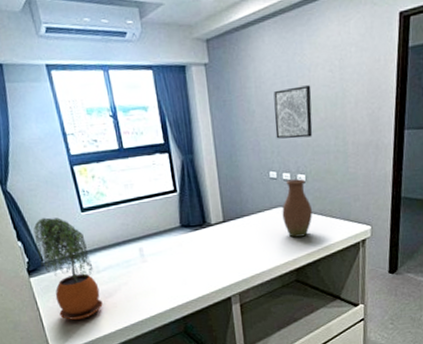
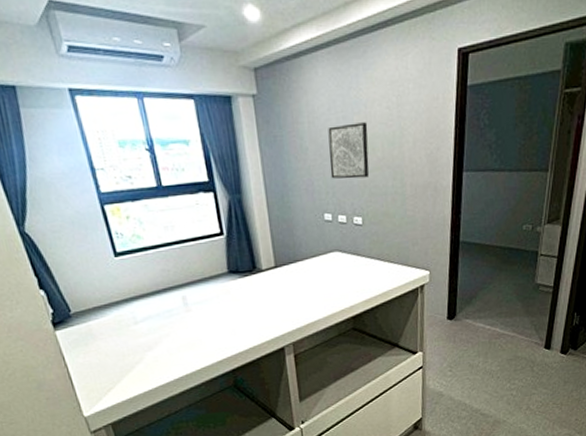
potted plant: present [34,217,103,321] -> none [58,263,142,377]
vase: present [282,179,312,238] -> none [337,221,370,284]

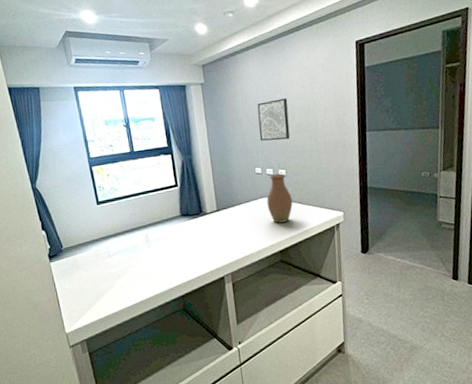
vase: none [337,221,370,284] -> present [266,173,293,223]

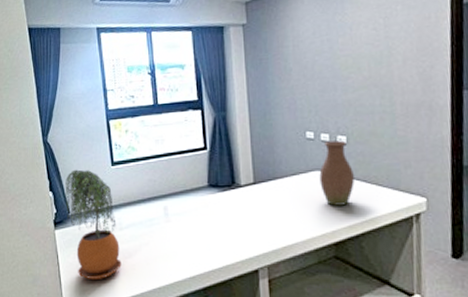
potted plant: none [56,210,112,300] -> present [66,169,122,281]
wall art: present [257,98,290,141] -> none [312,43,355,98]

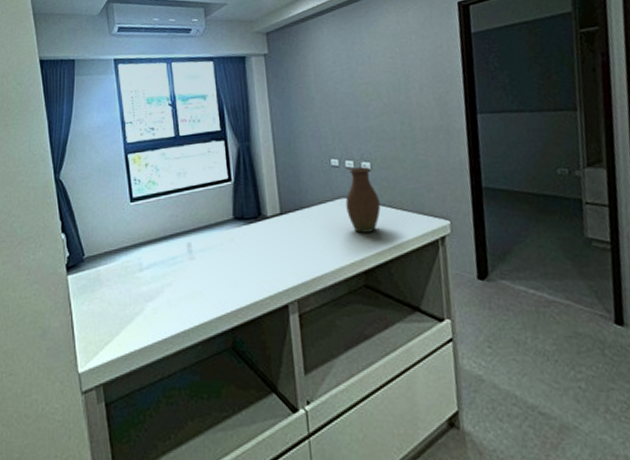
potted plant: present [66,169,122,281] -> none [80,207,142,329]

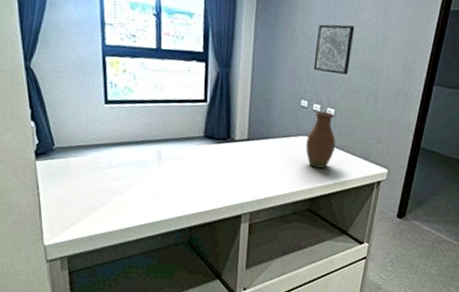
wall art: none [333,71,376,125] -> present [313,24,355,75]

